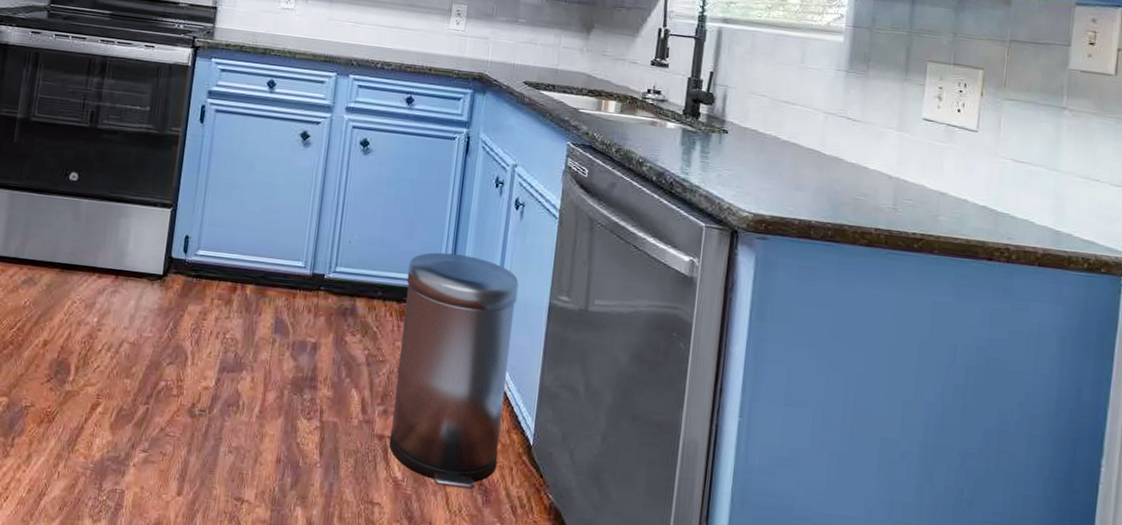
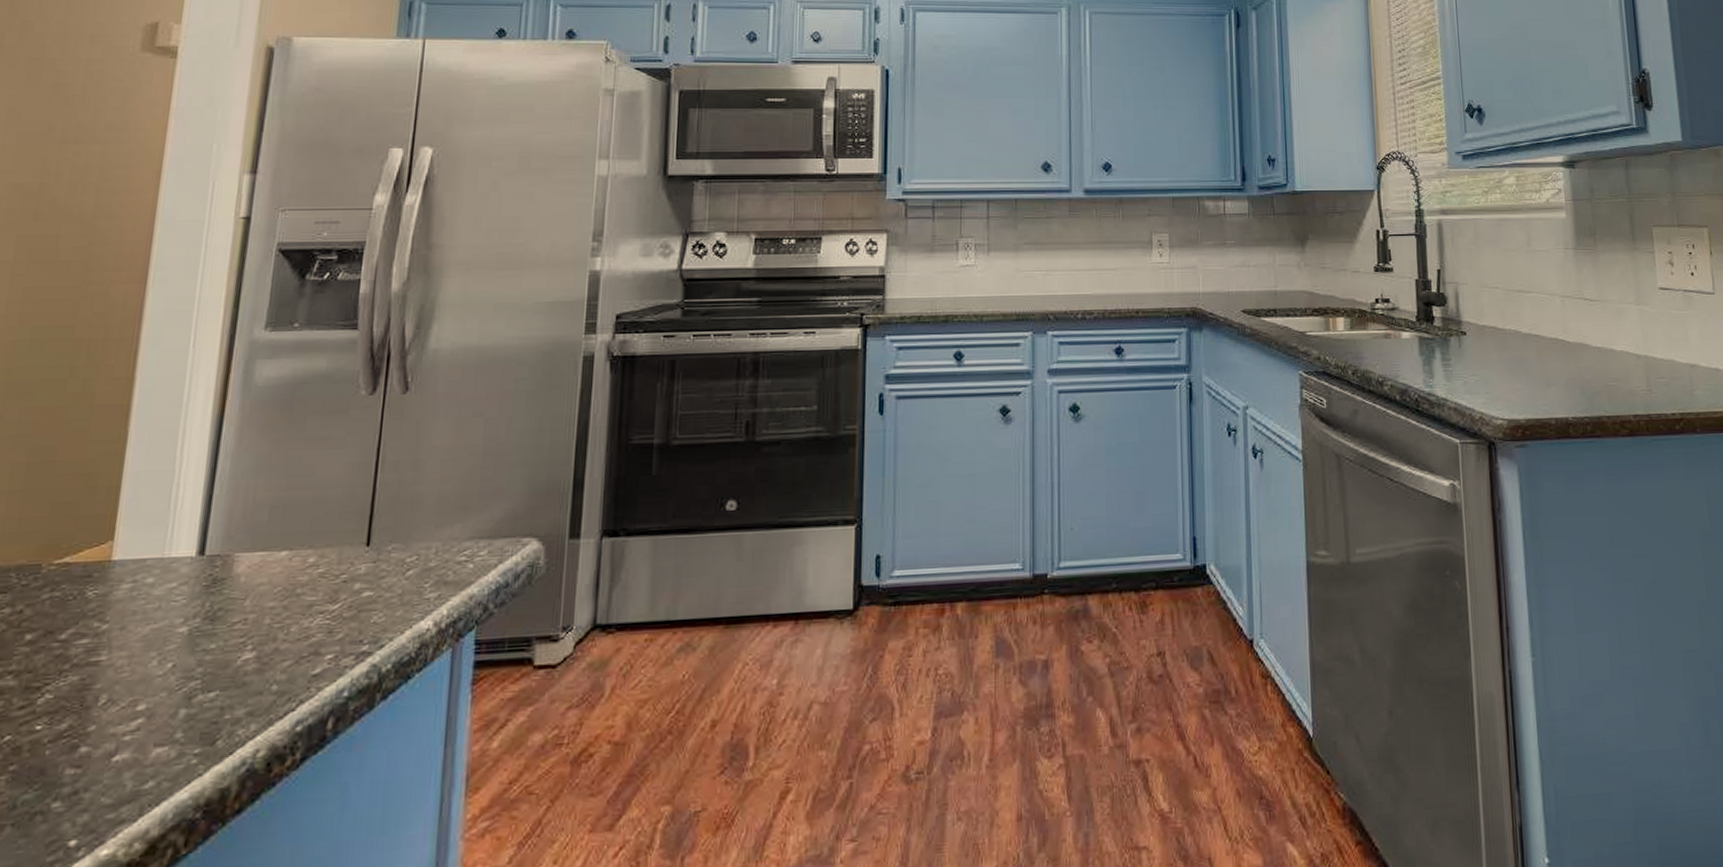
pedal bin: present [389,252,519,490] -> none [1143,521,1276,810]

